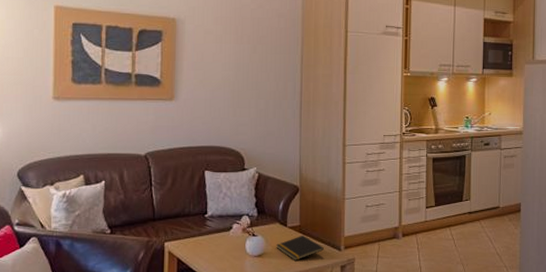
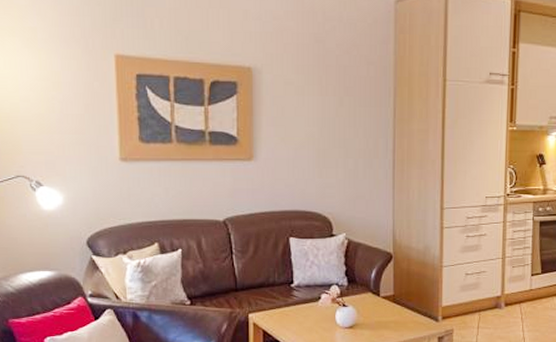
notepad: present [276,236,324,261] -> none [368,306,420,332]

